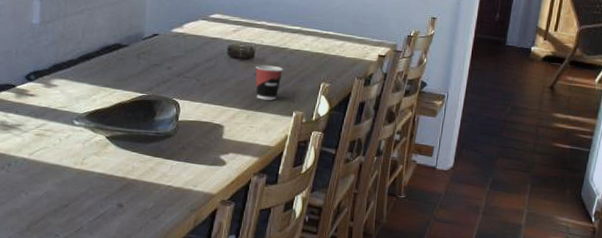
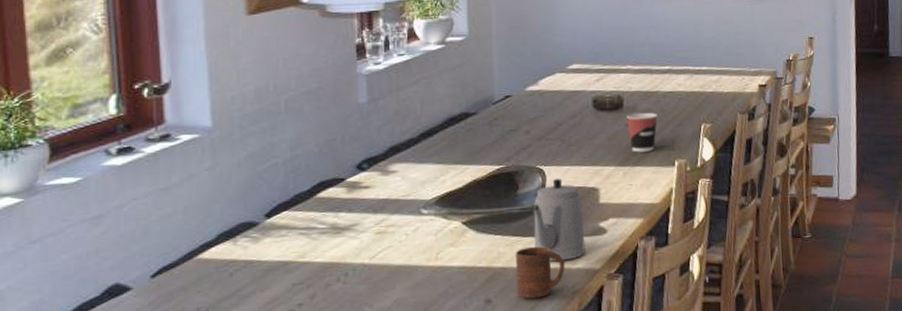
cup: none [145,166,187,210] -> present [516,246,565,299]
teapot: none [163,112,208,183] -> present [533,179,586,262]

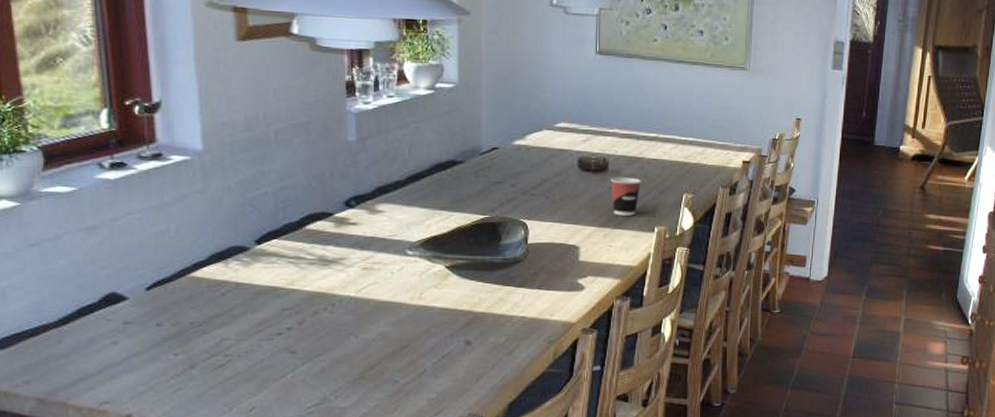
cup: present [516,246,565,299] -> none [496,295,543,344]
teapot: present [533,179,586,262] -> none [514,234,563,312]

